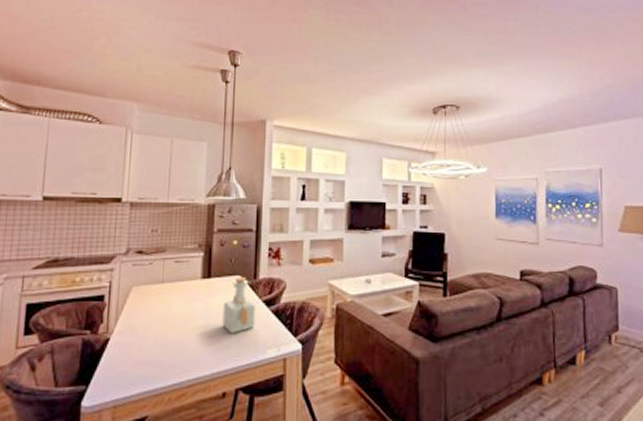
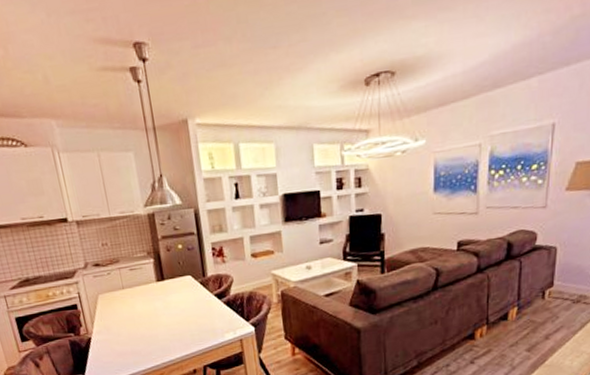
bottle: present [222,277,255,333] -> none [180,276,211,324]

